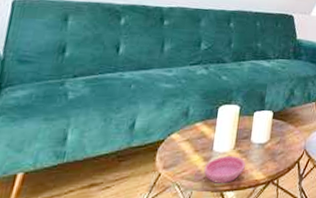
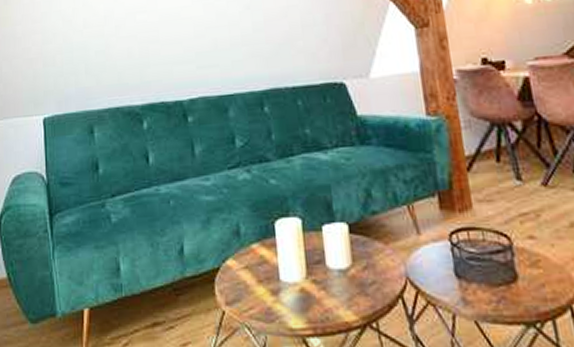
saucer: present [203,156,246,183] -> none [274,288,327,326]

